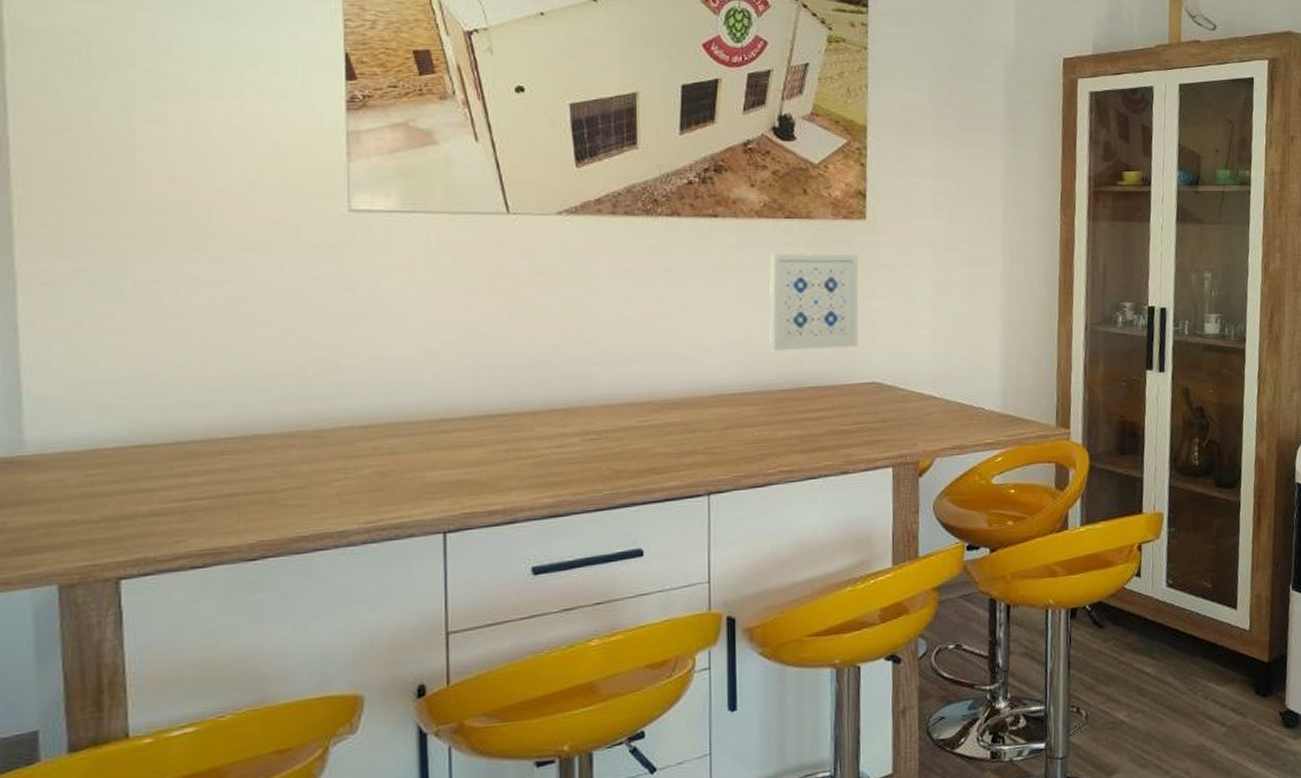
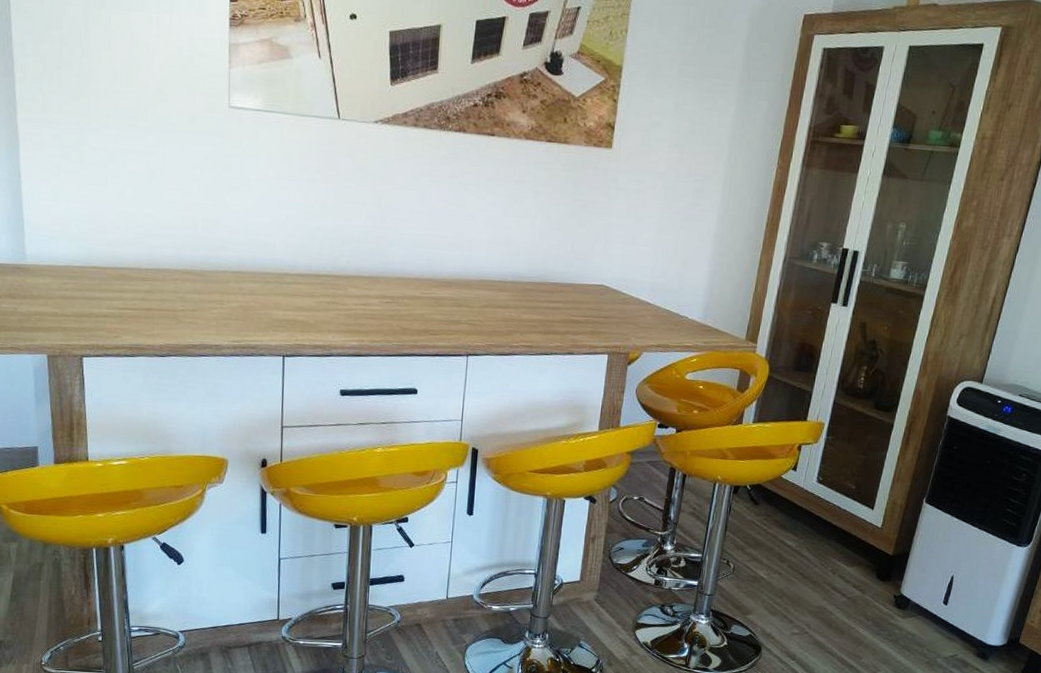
wall art: present [769,253,859,352] -> none [524,170,602,255]

